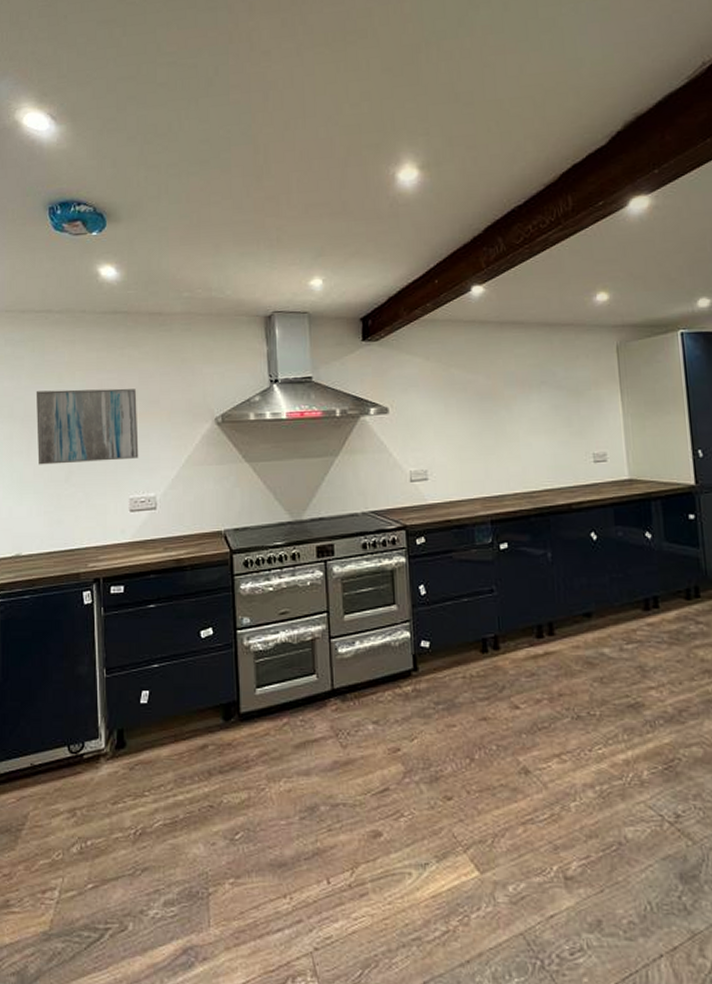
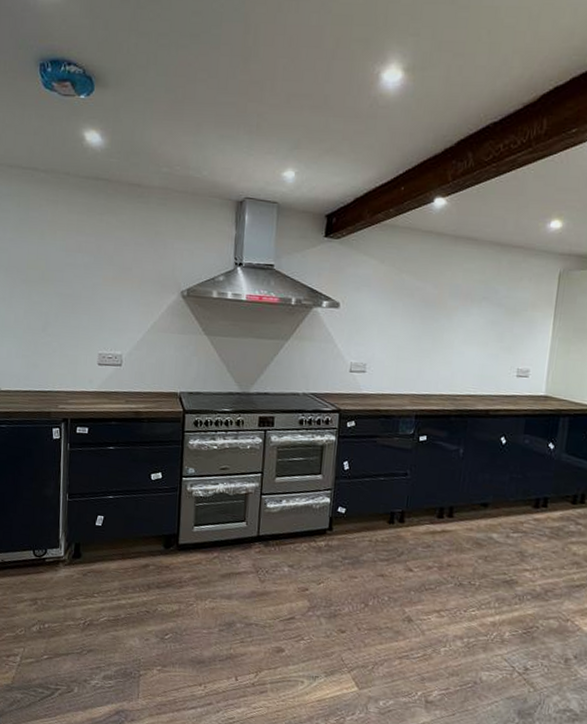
wall art: present [36,388,139,465] -> none [18,245,112,319]

